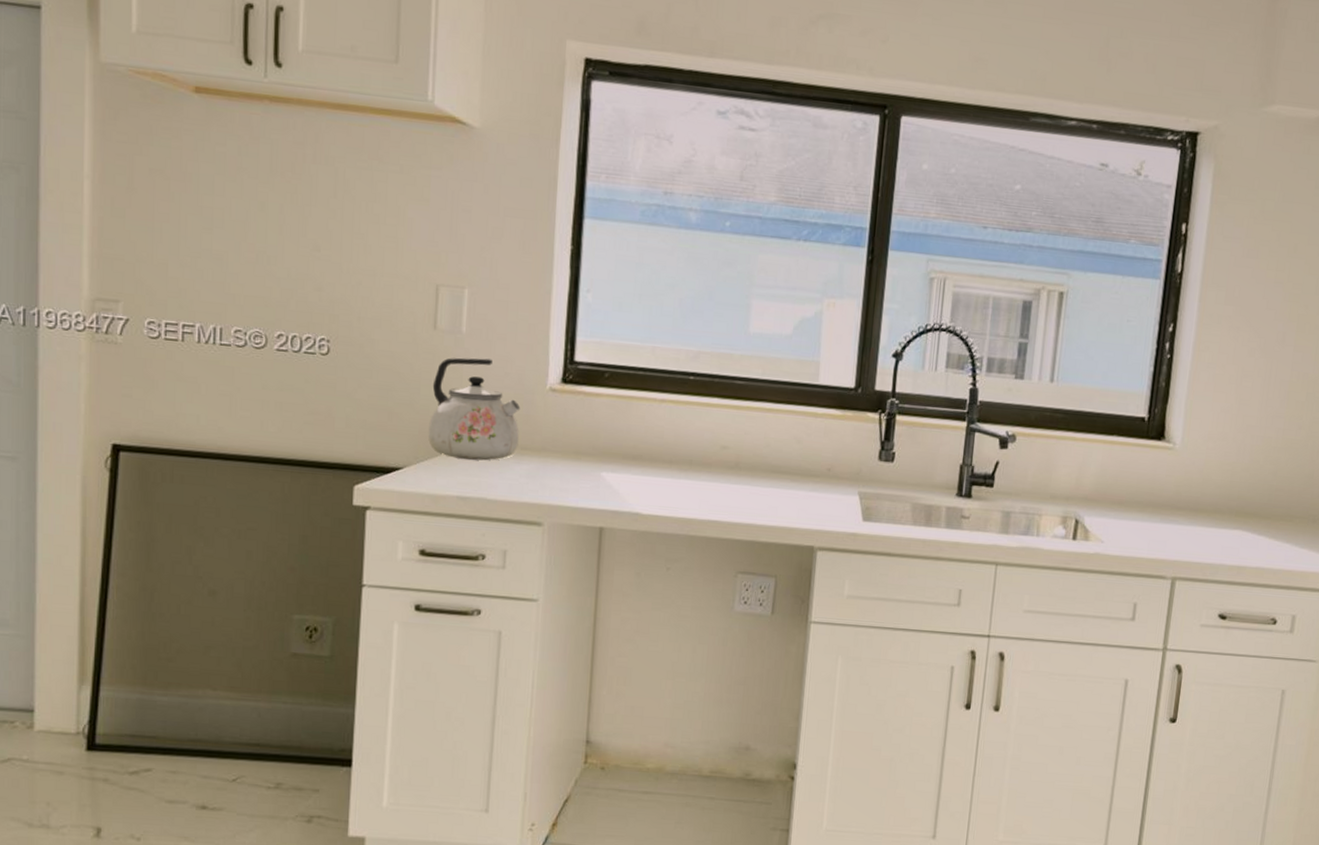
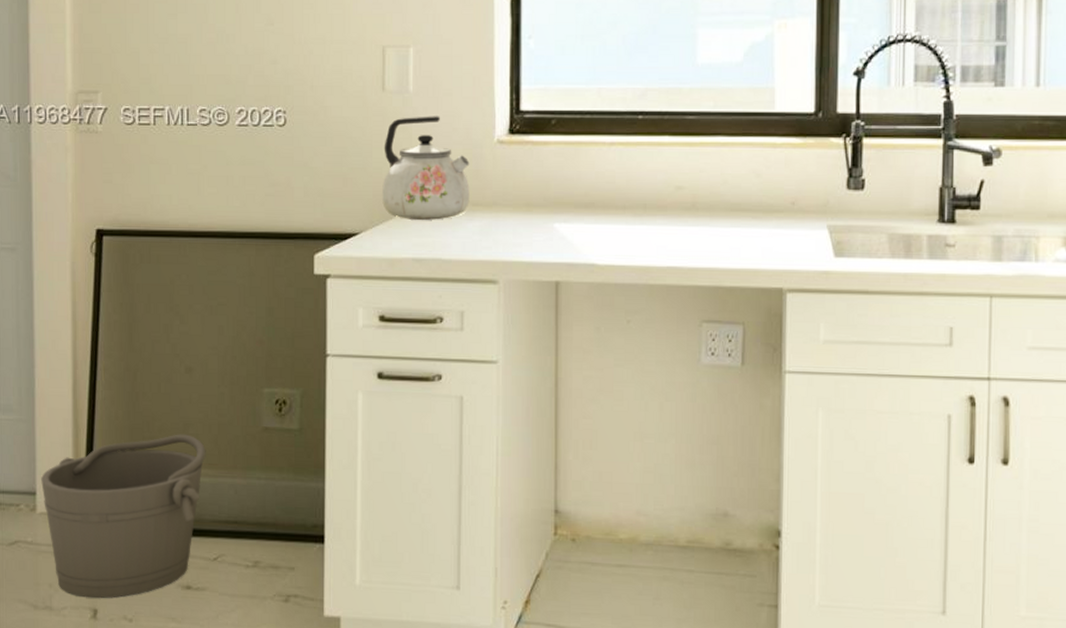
bucket: none [40,656,228,817] -> present [41,434,206,598]

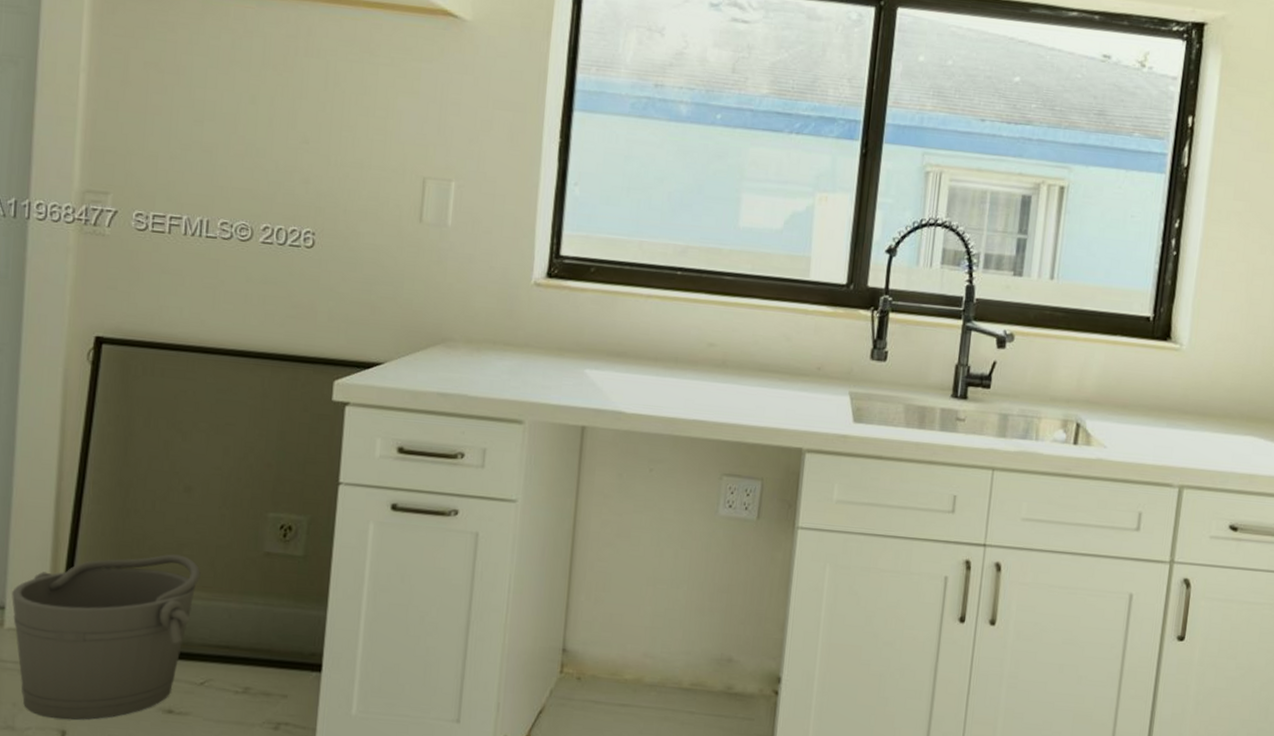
kettle: present [381,116,470,220] -> none [409,251,505,356]

